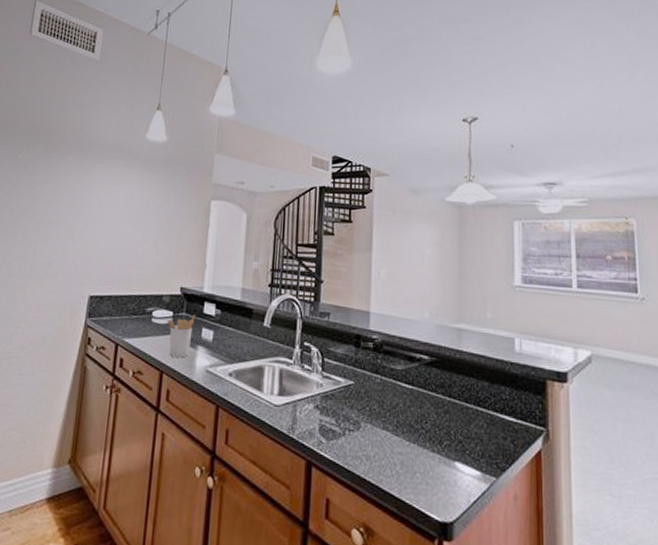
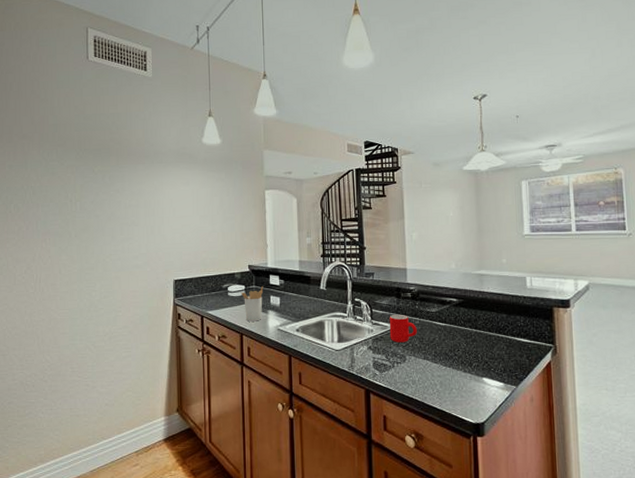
mug: none [343,367,377,405] -> present [389,314,417,343]

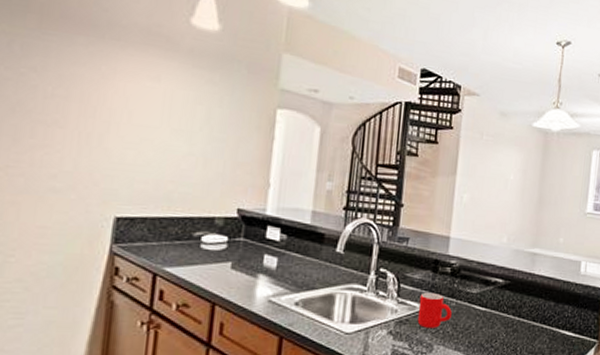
utensil holder: present [241,286,264,322] -> none [221,240,256,288]

